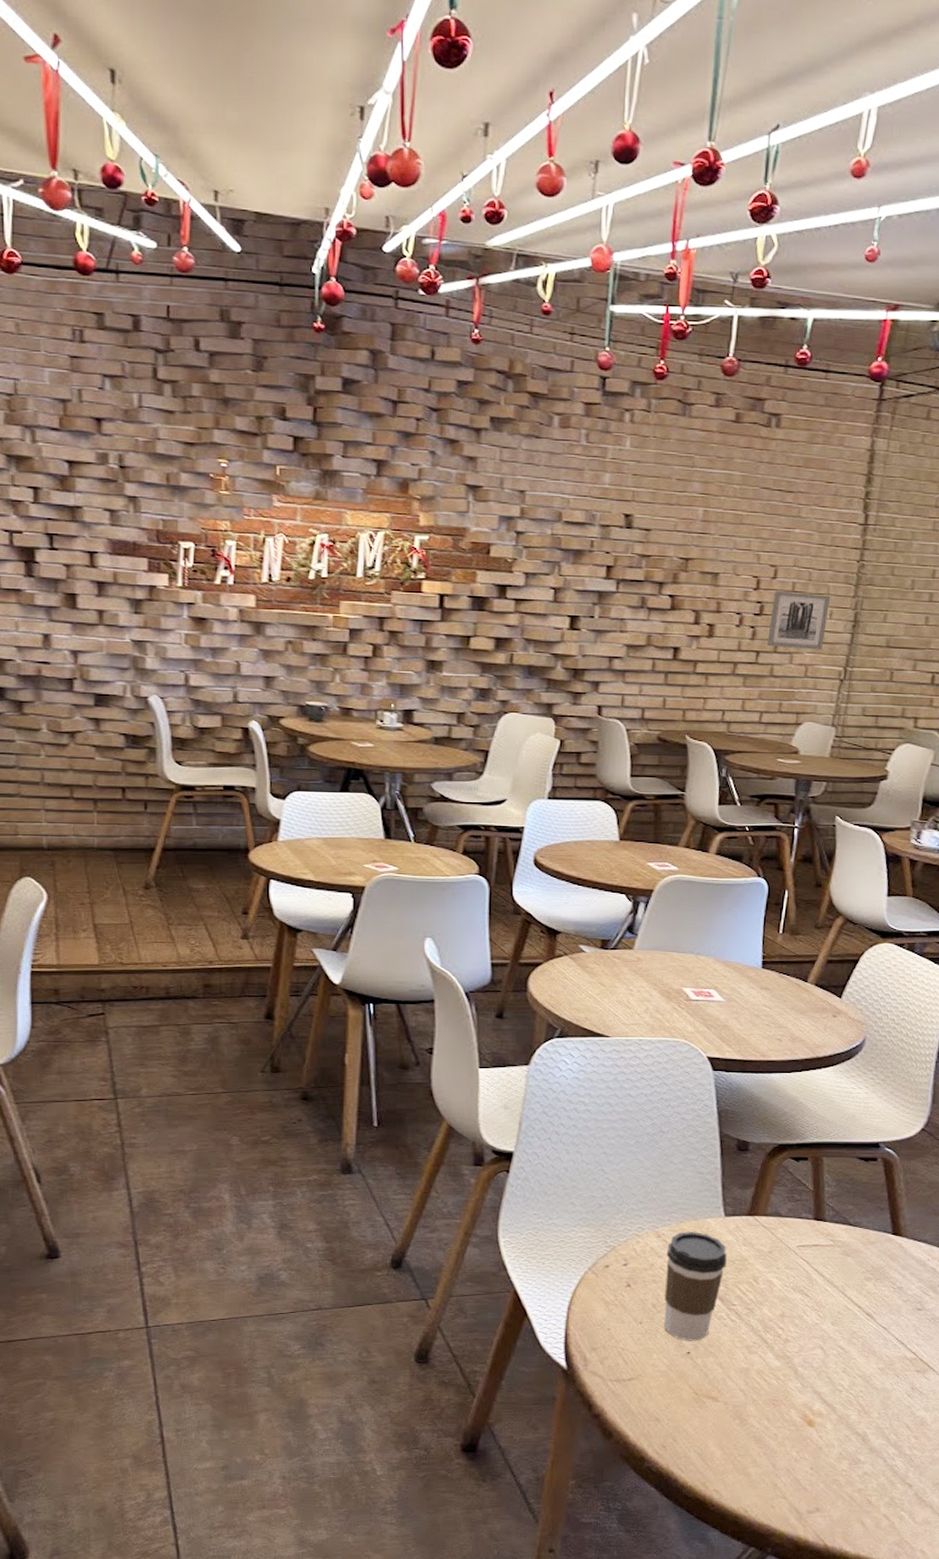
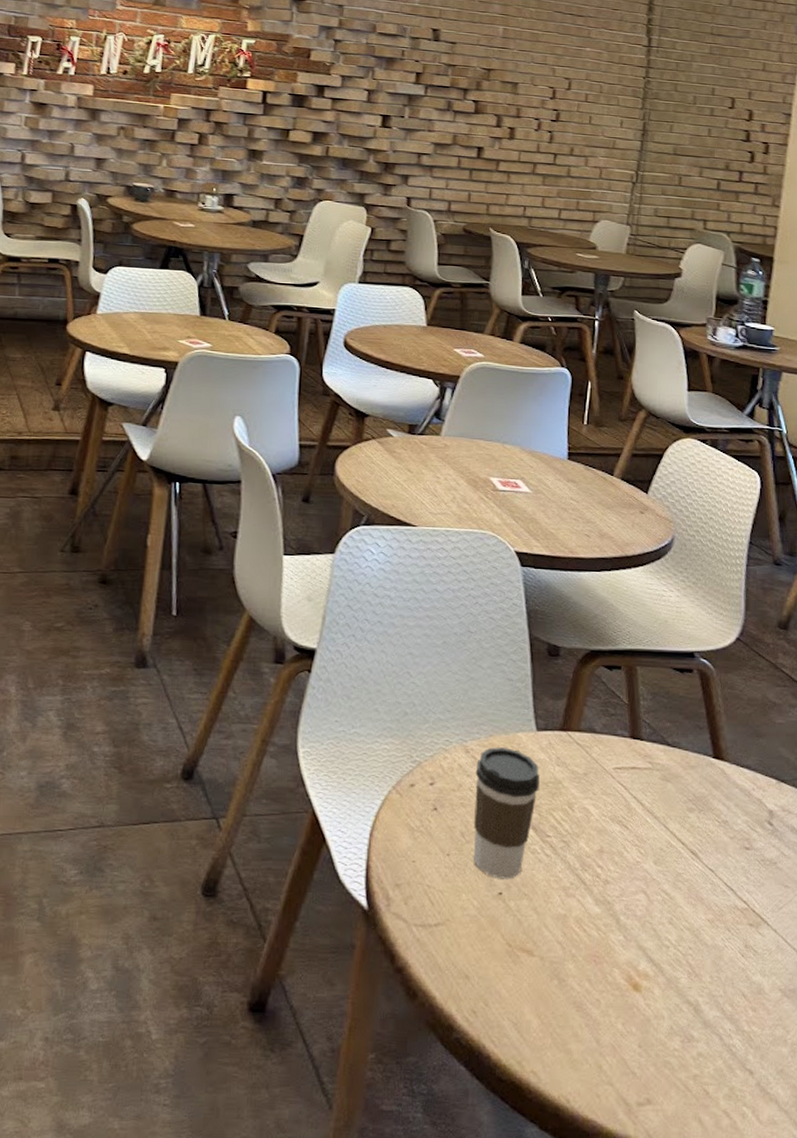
wall art: present [767,590,831,650] -> none [564,100,621,155]

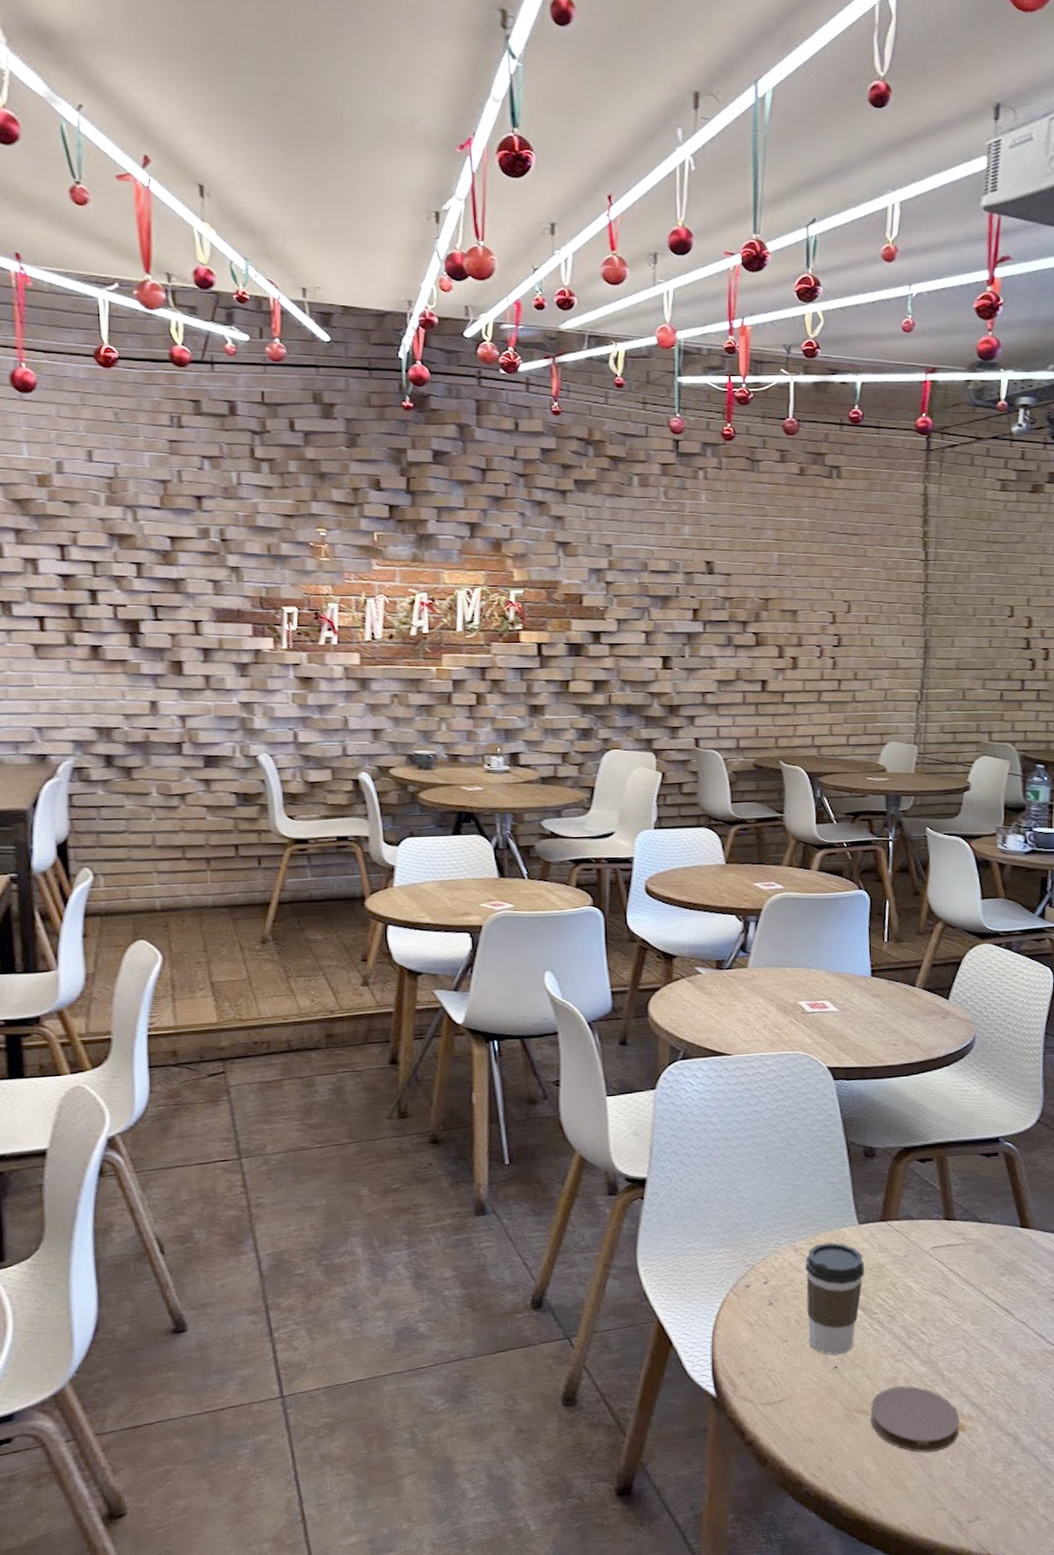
coaster: none [535,925,634,1013] -> present [870,1385,959,1453]

